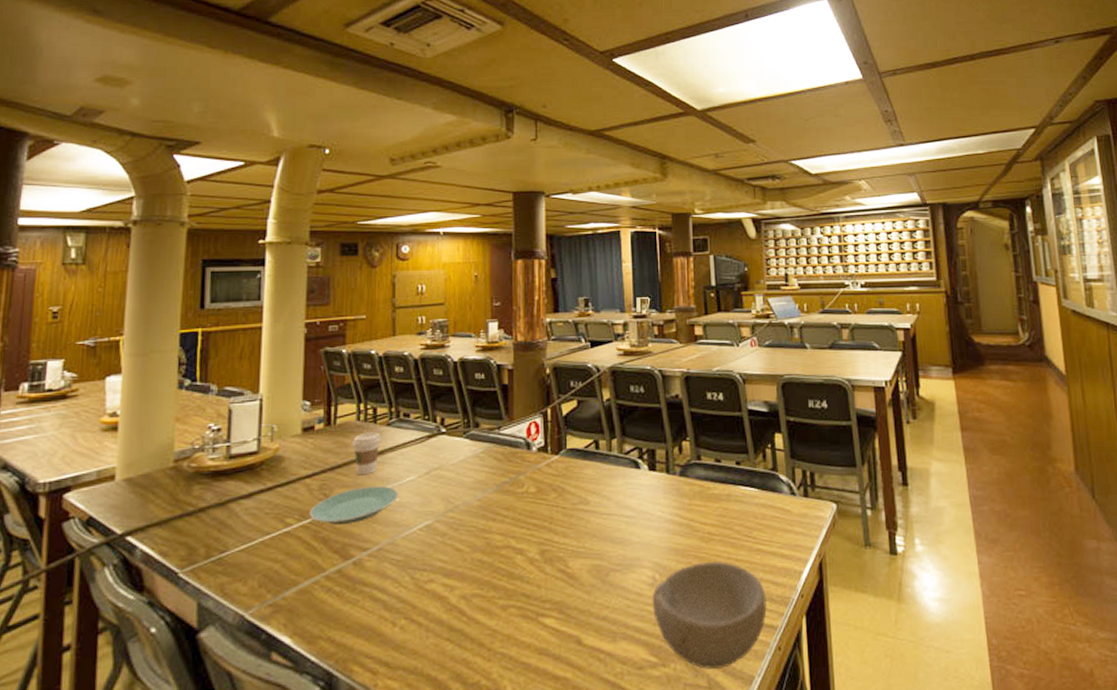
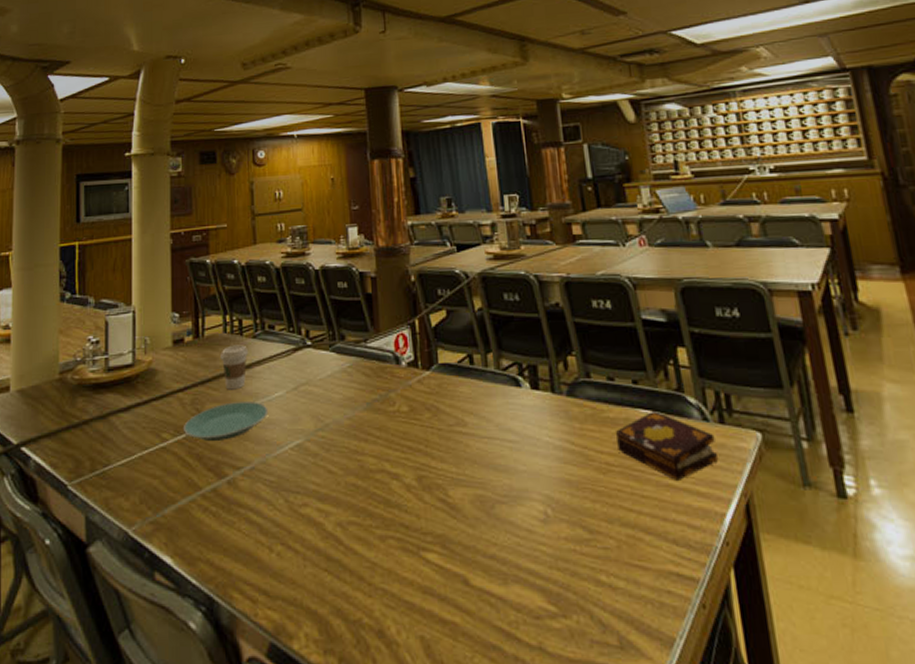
bowl: present [652,562,767,669] -> none [545,498,684,625]
book: none [718,487,801,546] -> present [615,410,719,480]

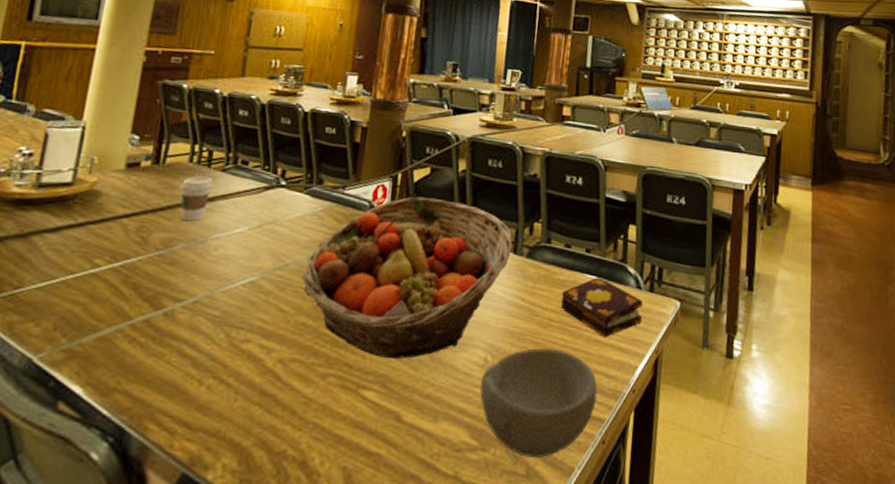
plate: present [183,402,269,442] -> none [121,233,226,272]
fruit basket: none [343,341,550,516] -> present [302,196,513,359]
bowl: none [545,498,684,625] -> present [480,348,598,457]

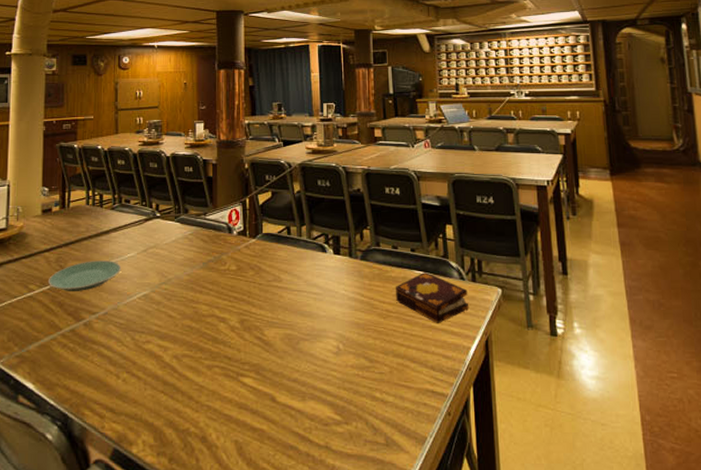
plate: none [121,233,226,272] -> present [47,261,122,292]
coffee cup: present [180,176,215,222] -> none [83,215,107,251]
fruit basket: present [302,196,513,359] -> none [182,216,348,350]
bowl: present [480,348,598,457] -> none [336,336,438,429]

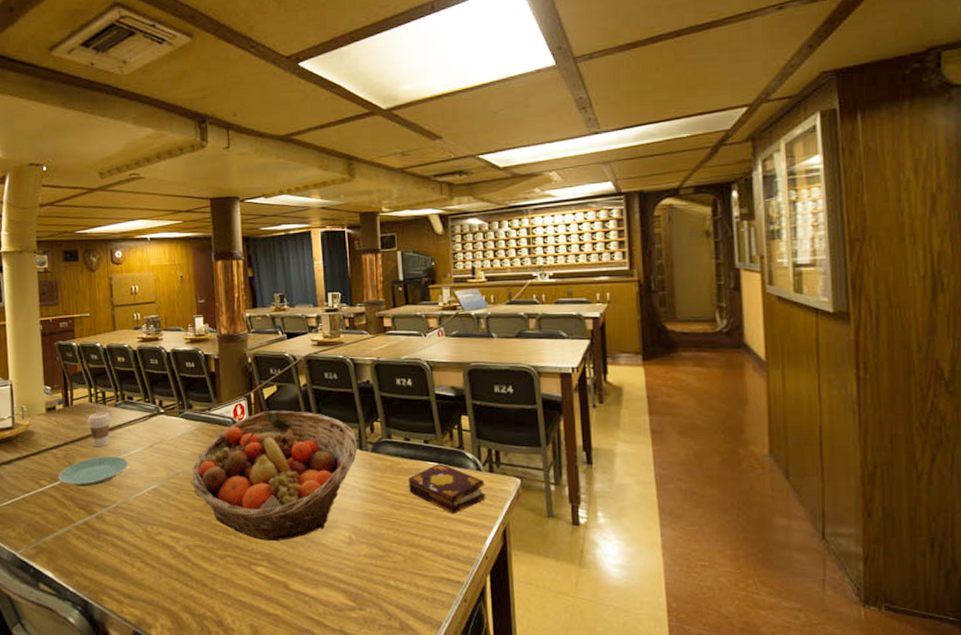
coffee cup: none [83,215,107,251] -> present [87,412,112,447]
fruit basket: none [182,216,348,350] -> present [191,410,358,541]

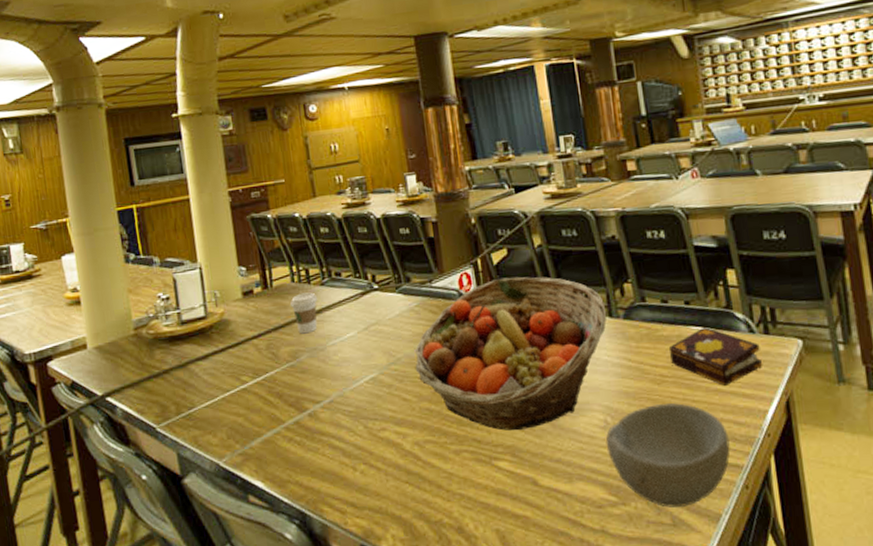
plate: present [57,456,129,487] -> none [261,343,342,381]
bowl: none [349,526,454,614] -> present [605,403,730,508]

